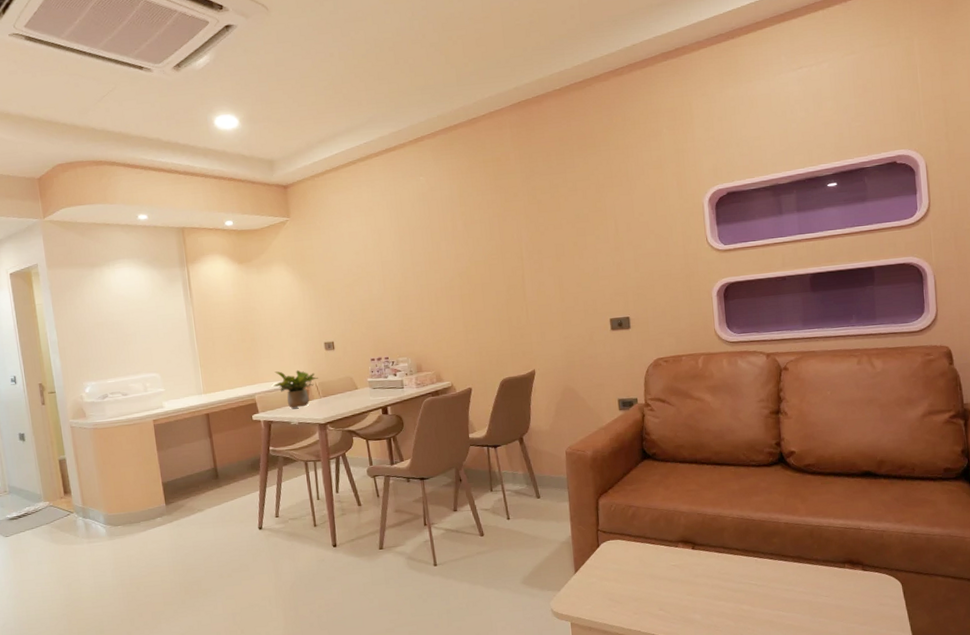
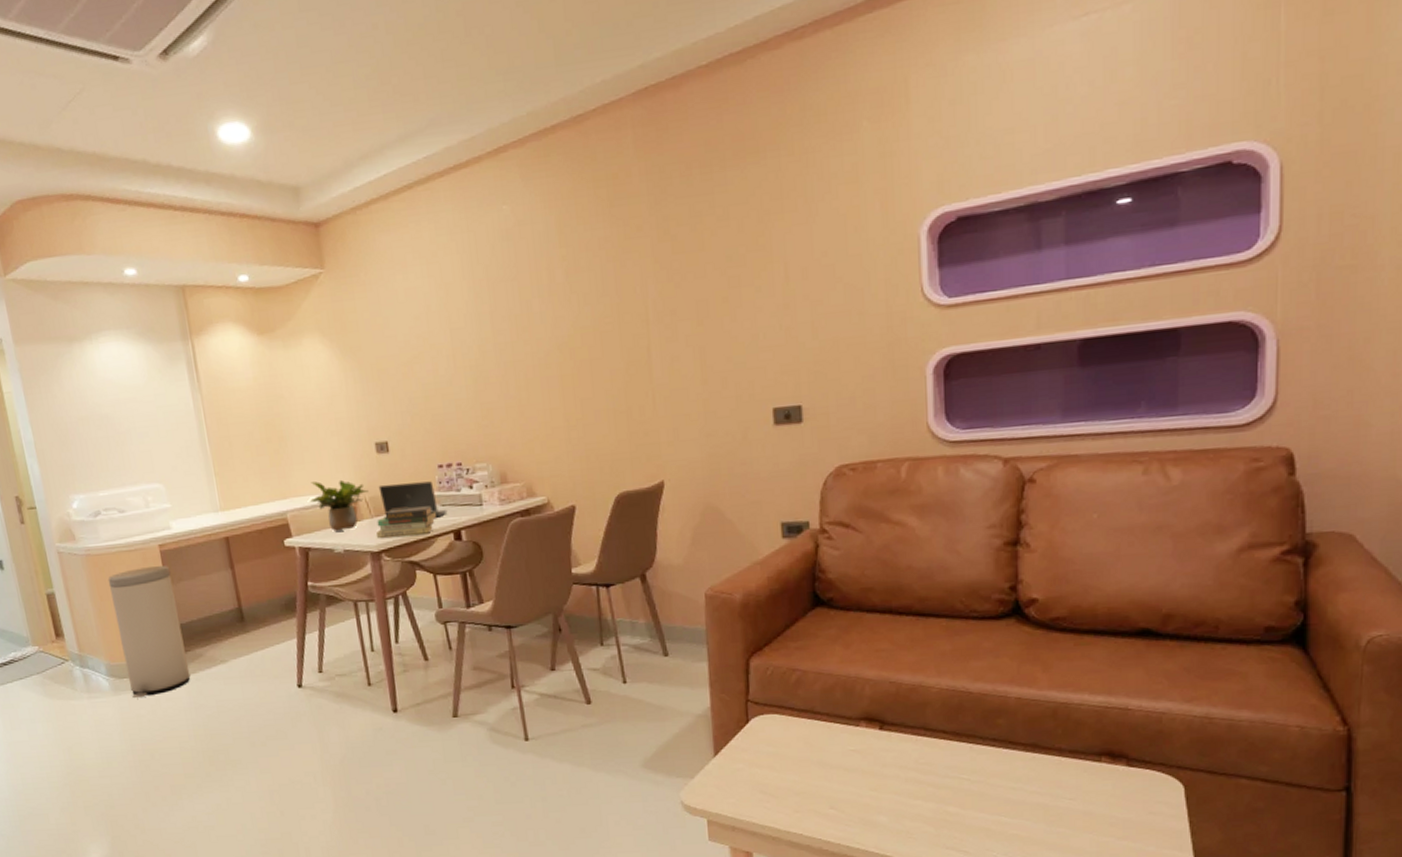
pedal bin: none [110,436,173,542] -> present [108,566,191,699]
books: none [323,389,369,413] -> present [376,506,436,538]
laptop: none [326,371,378,398] -> present [378,481,448,518]

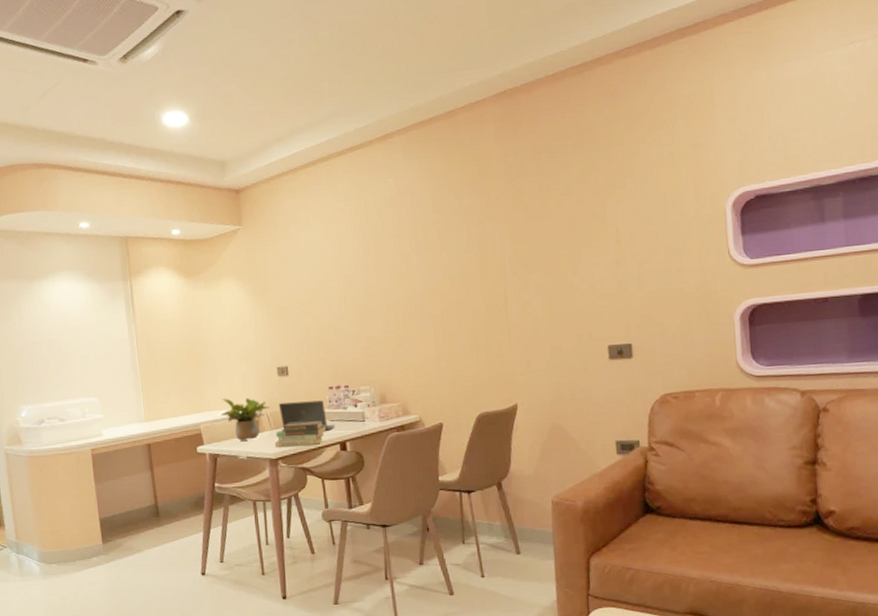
pedal bin: present [108,566,191,699] -> none [46,467,110,582]

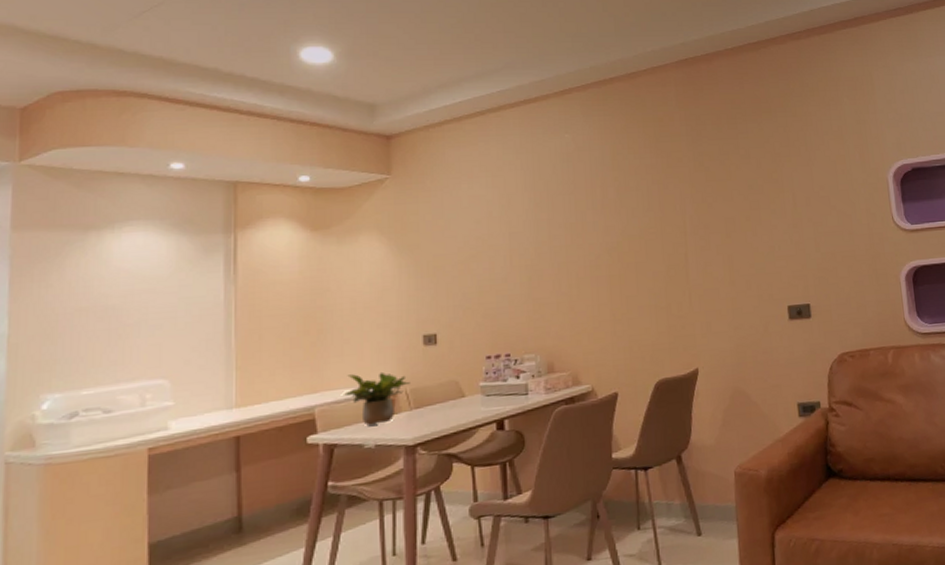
books: present [274,421,326,447] -> none [413,396,480,431]
laptop: present [278,400,335,431] -> none [421,372,492,408]

